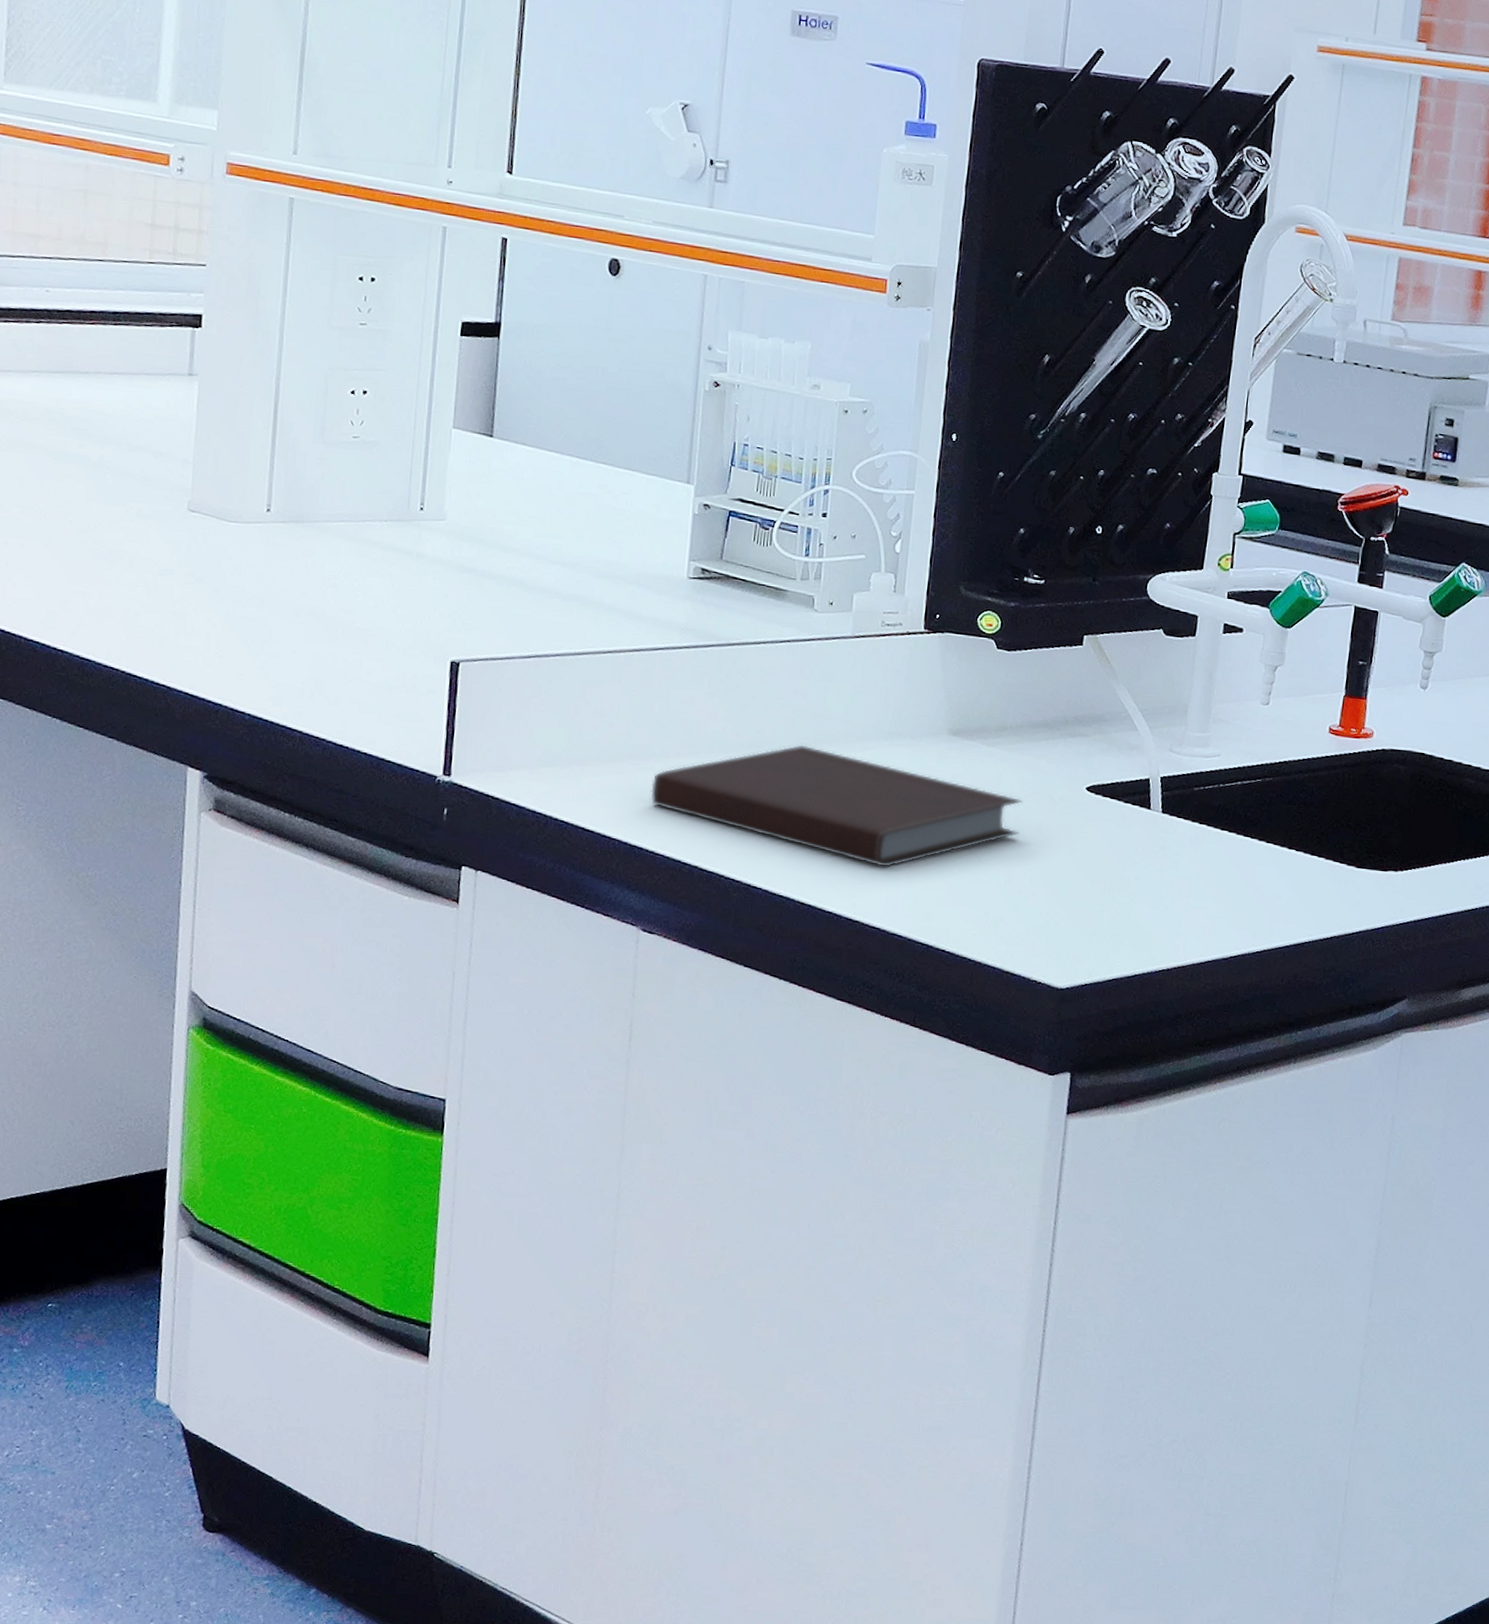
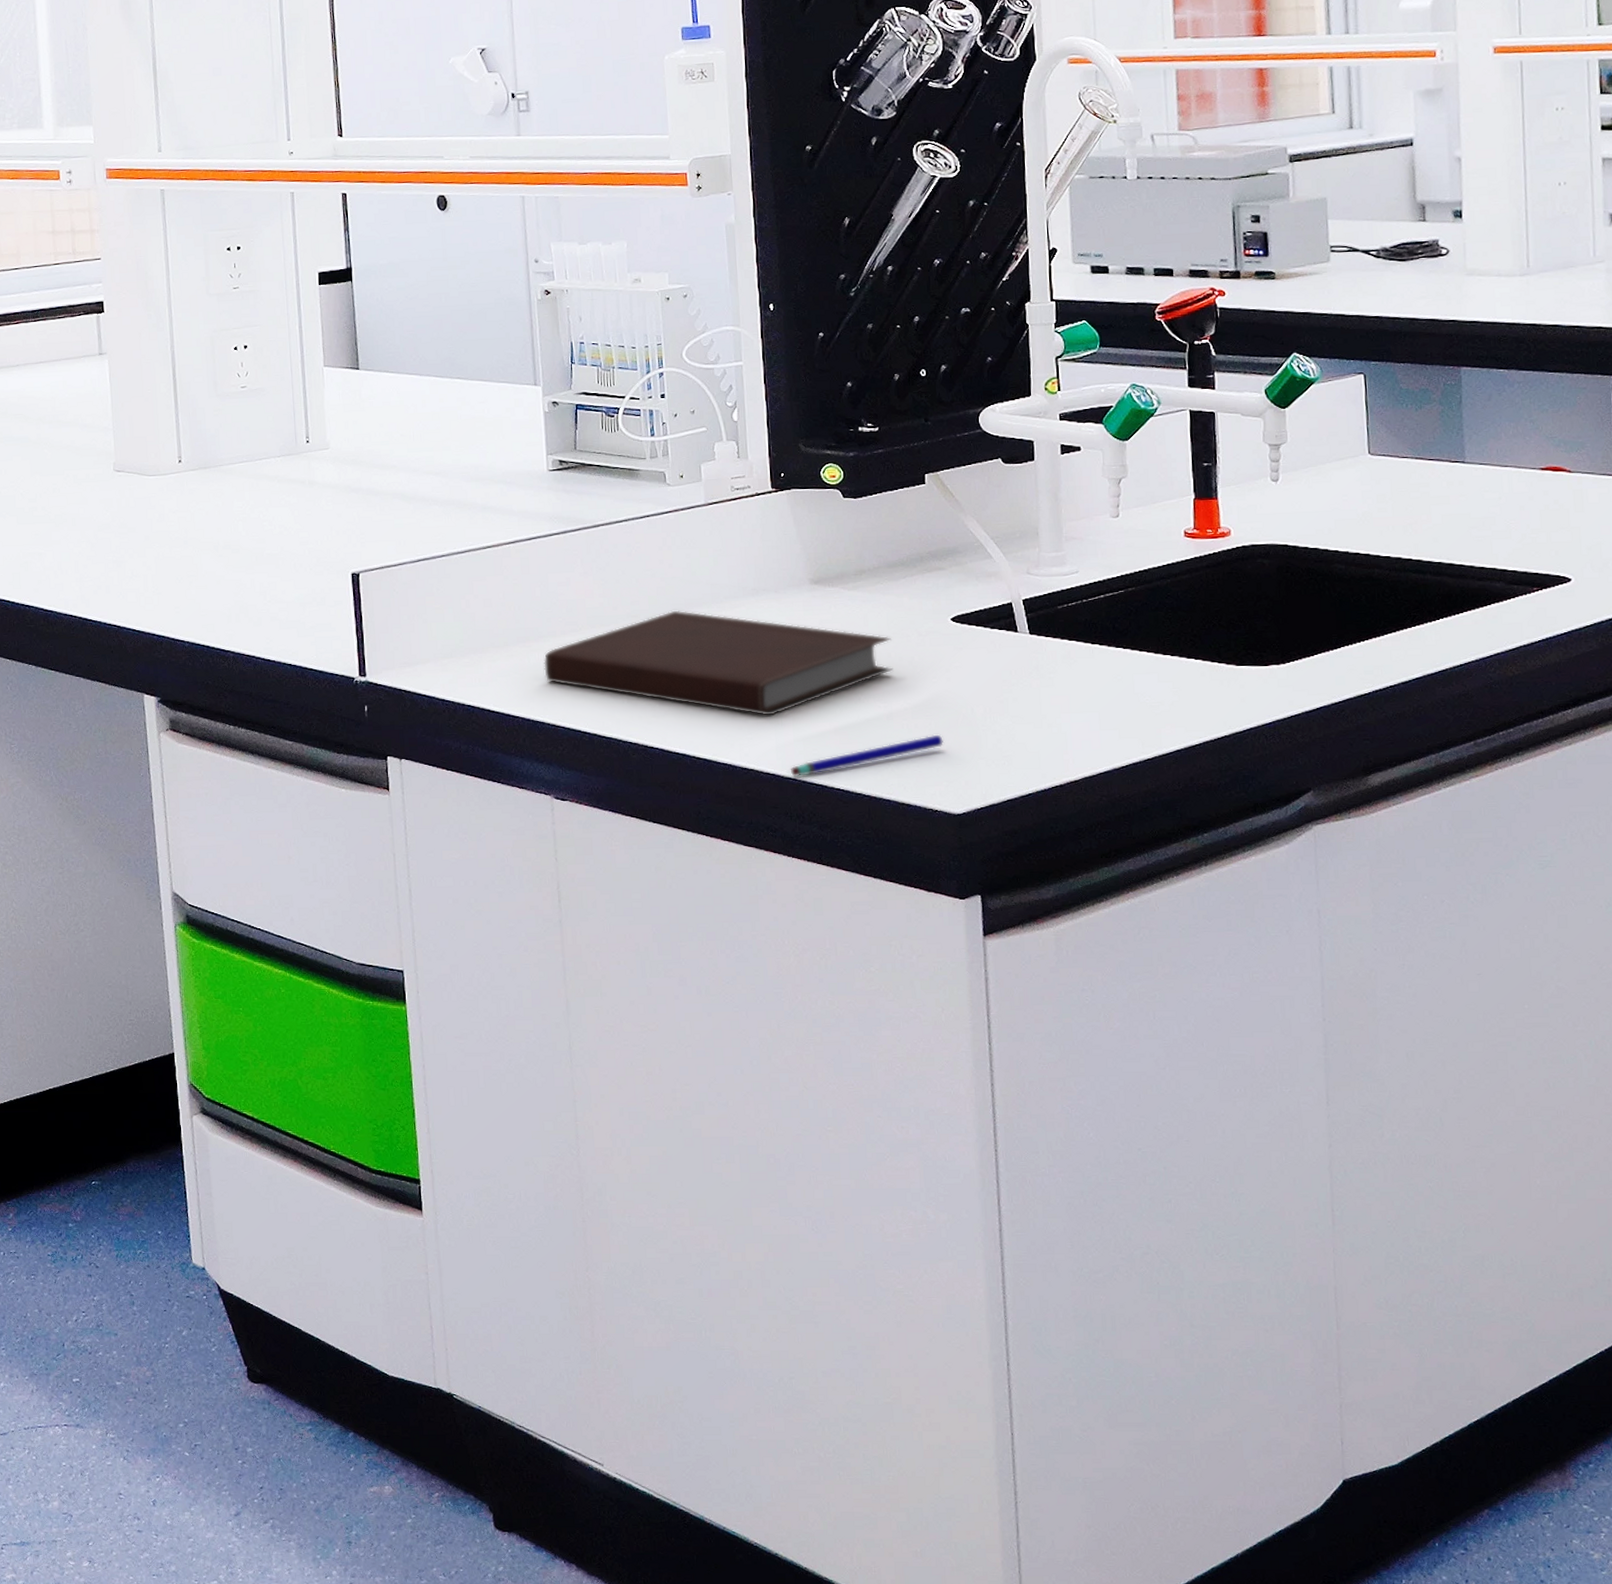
pen: none [896,904,1059,934] -> present [790,734,944,778]

